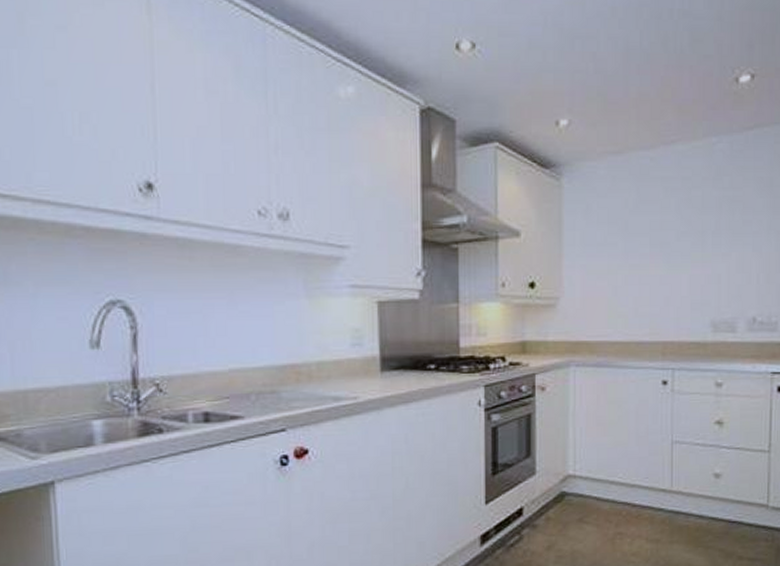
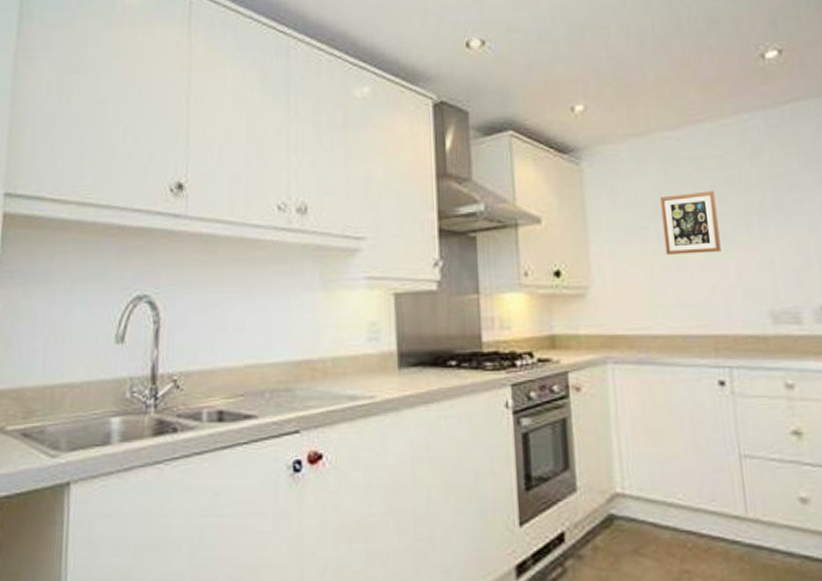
picture frame: none [630,210,678,269] -> present [660,190,721,255]

